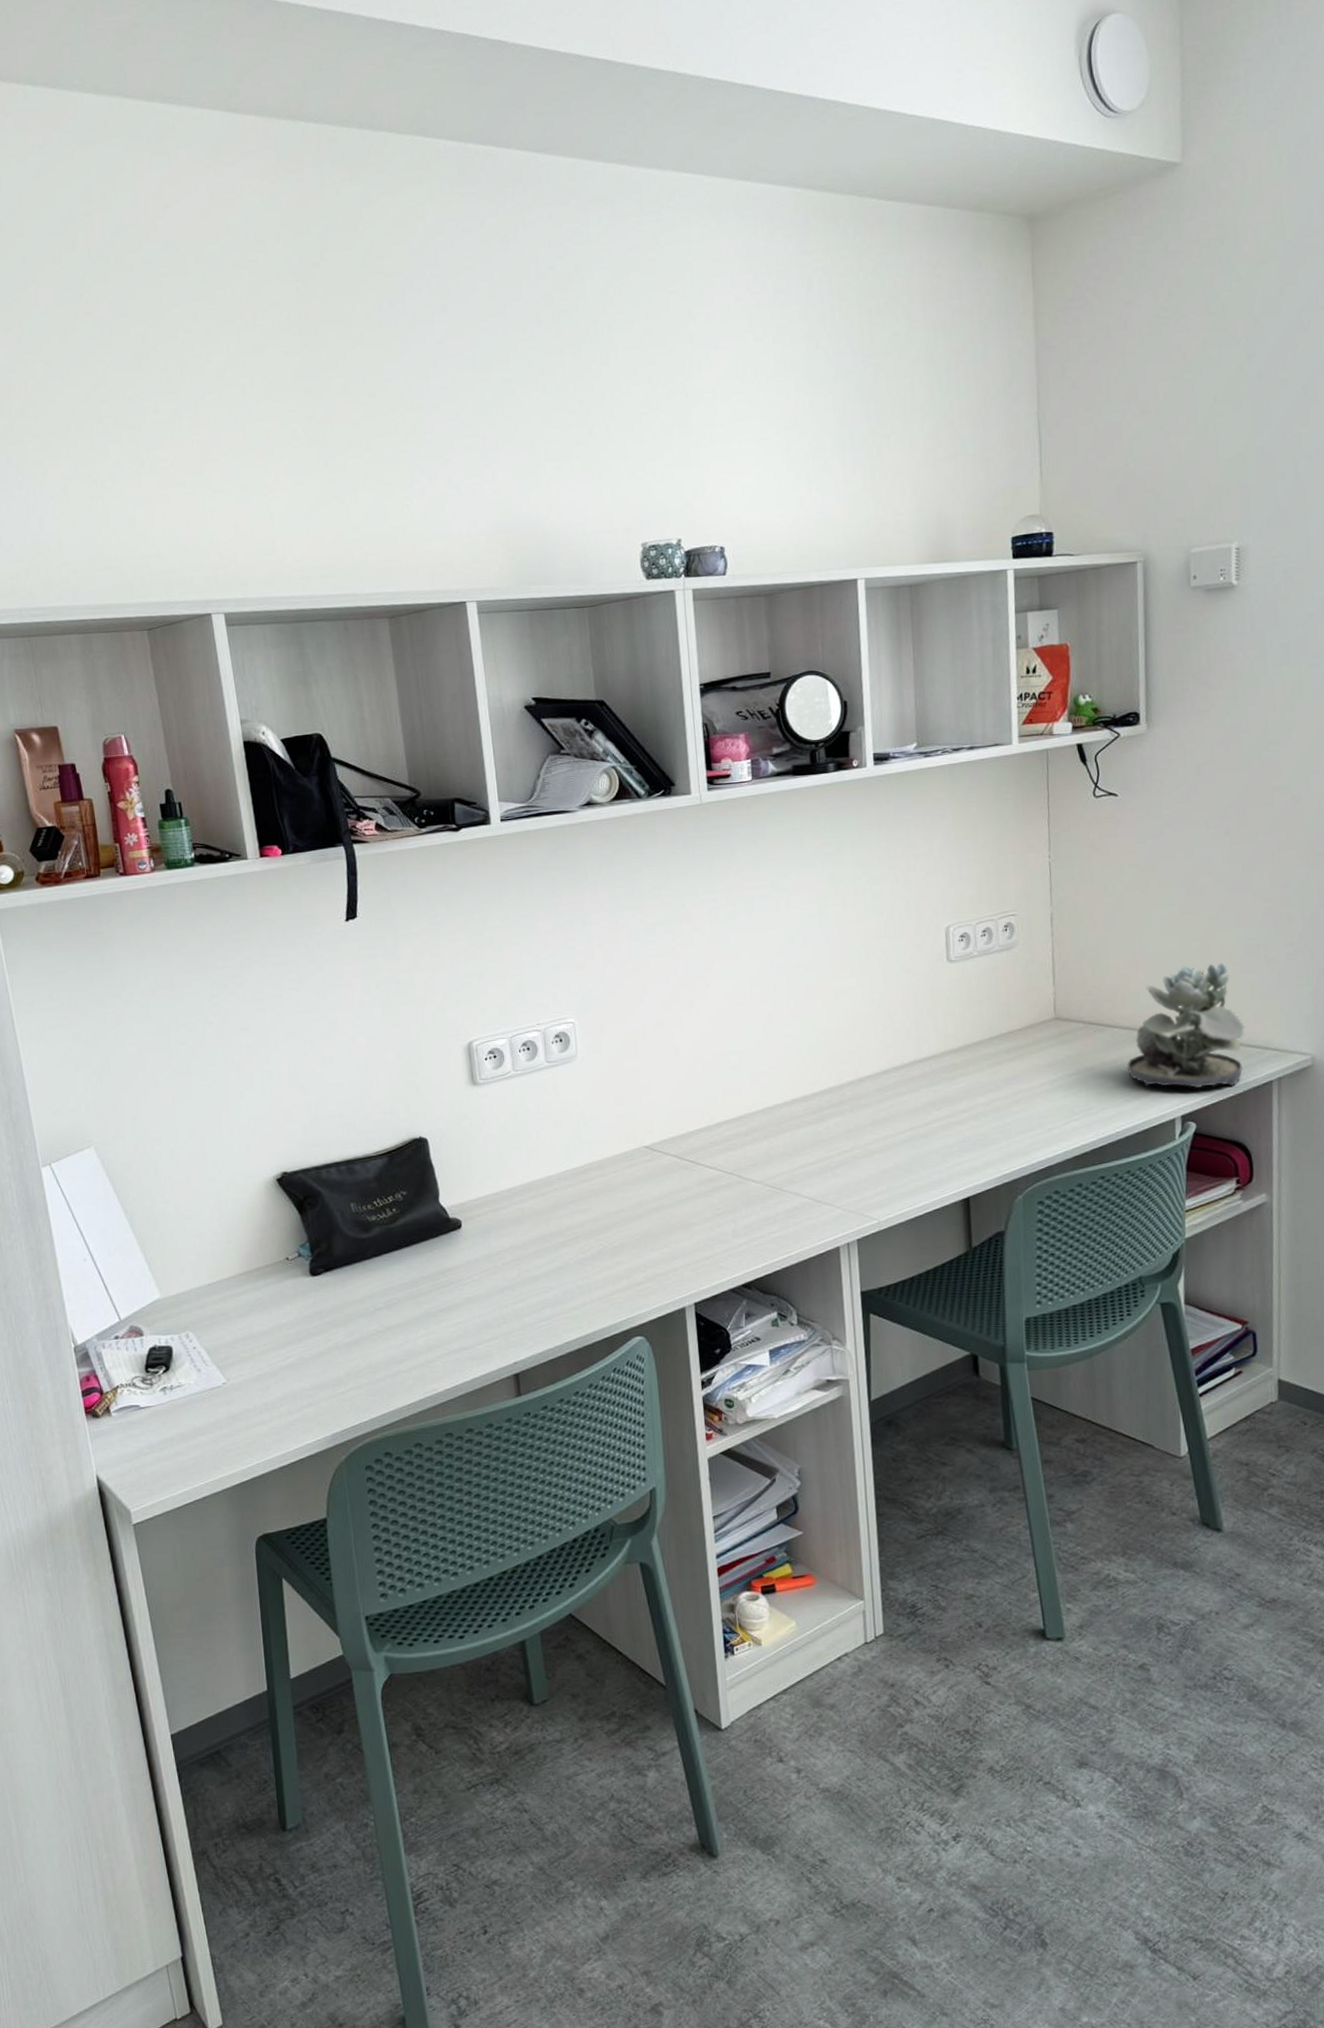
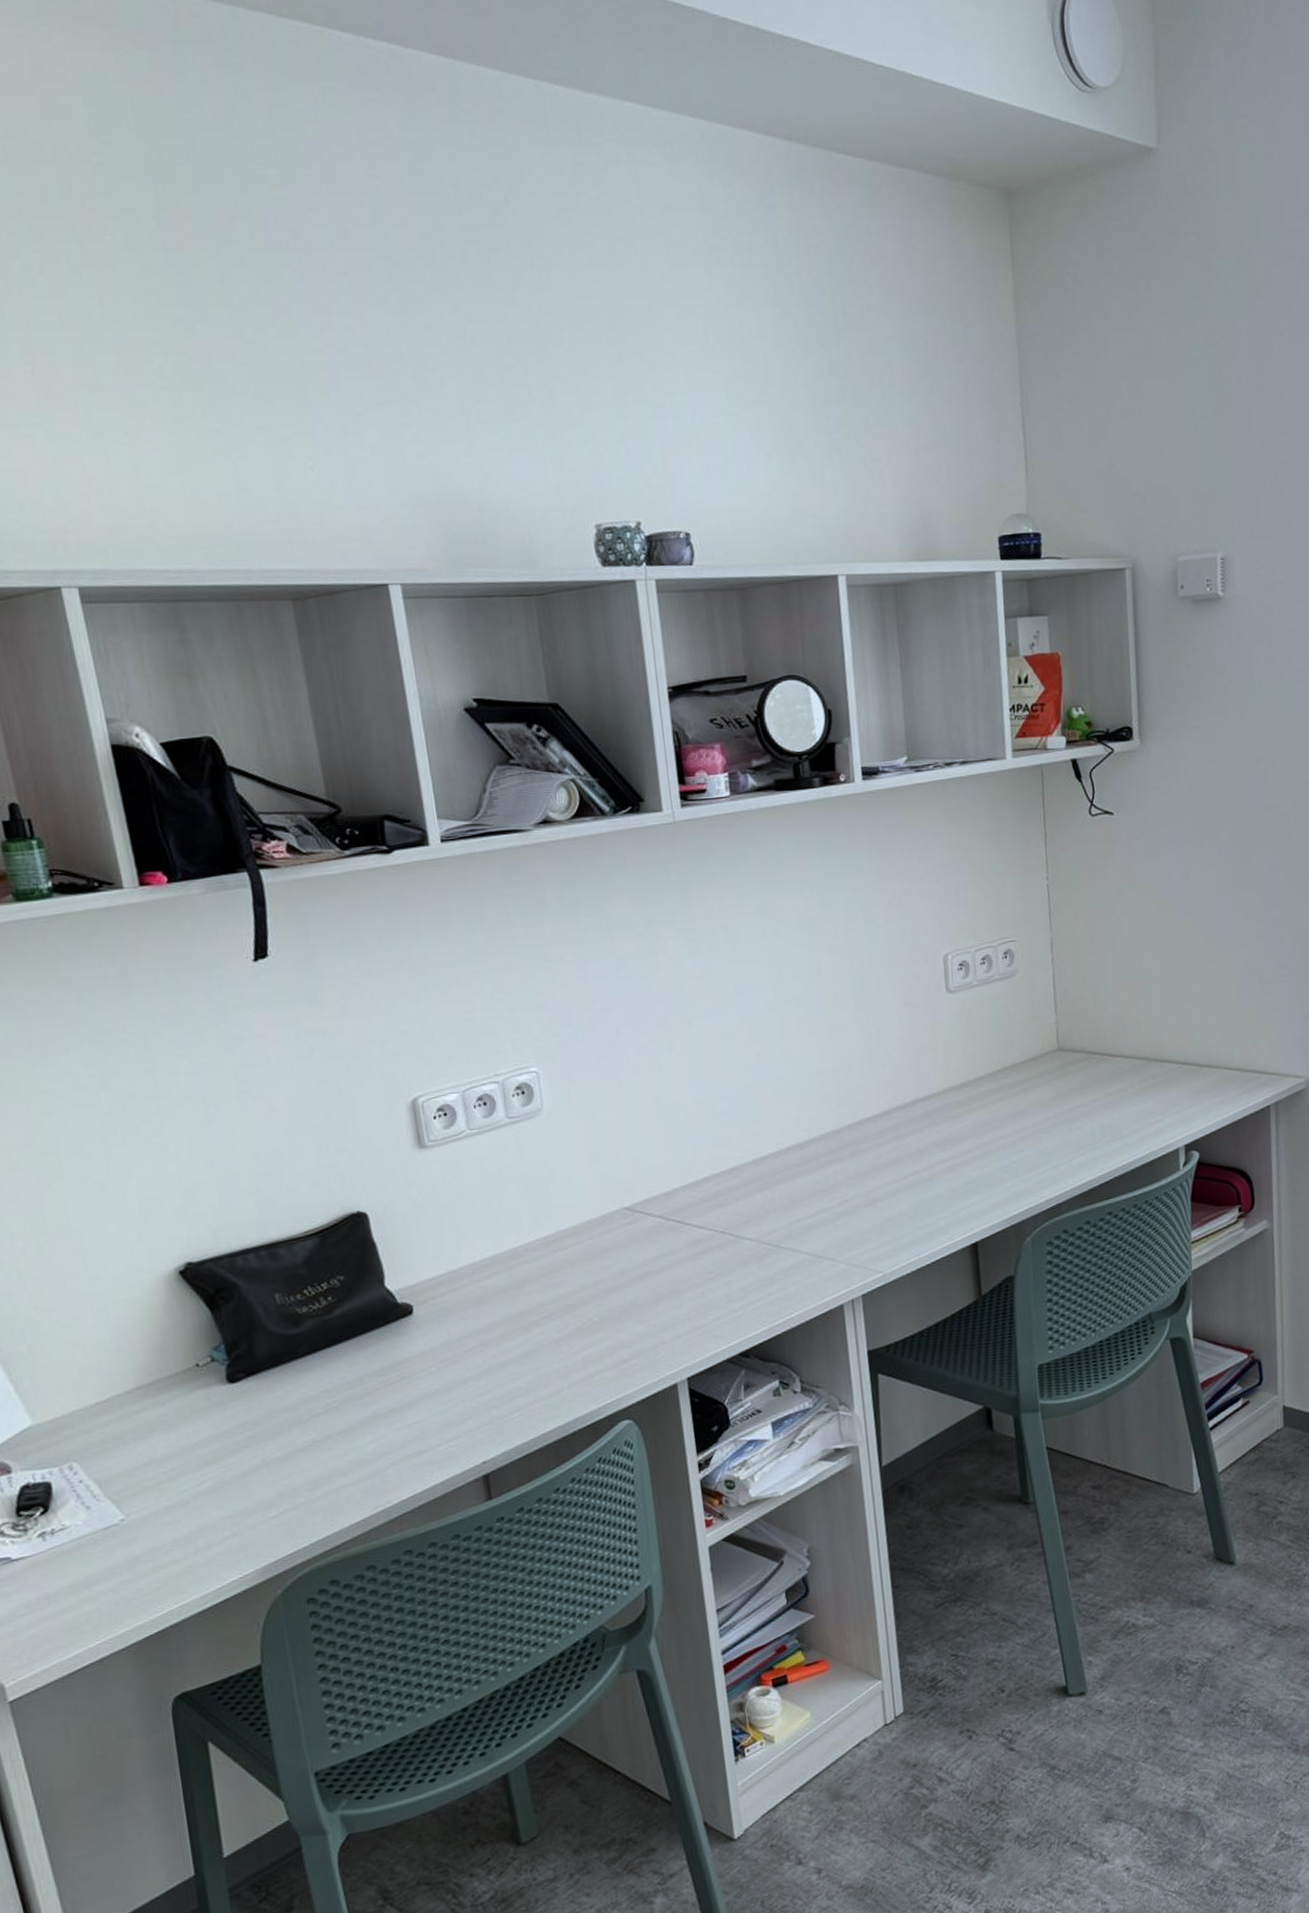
succulent plant: present [1126,963,1245,1088] -> none [1130,986,1243,1116]

